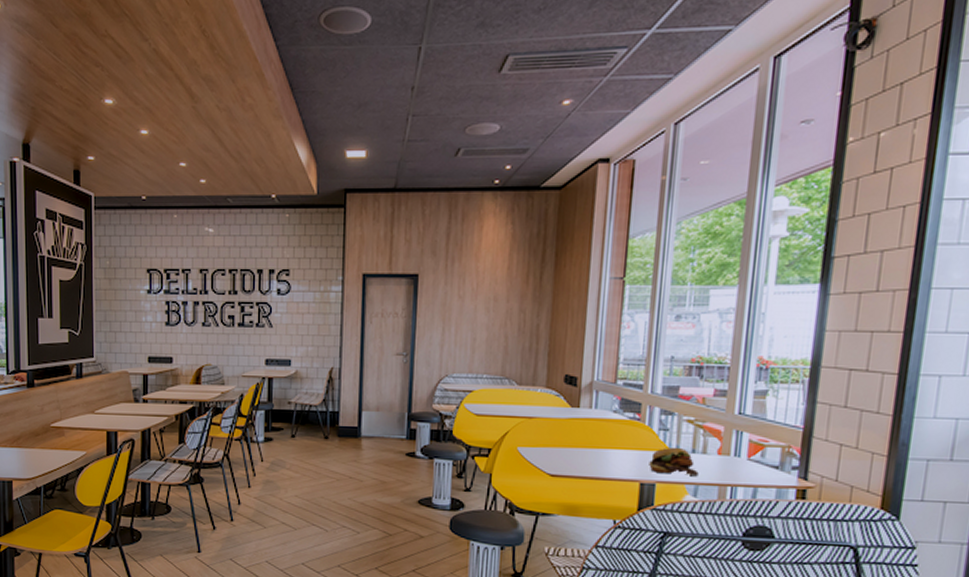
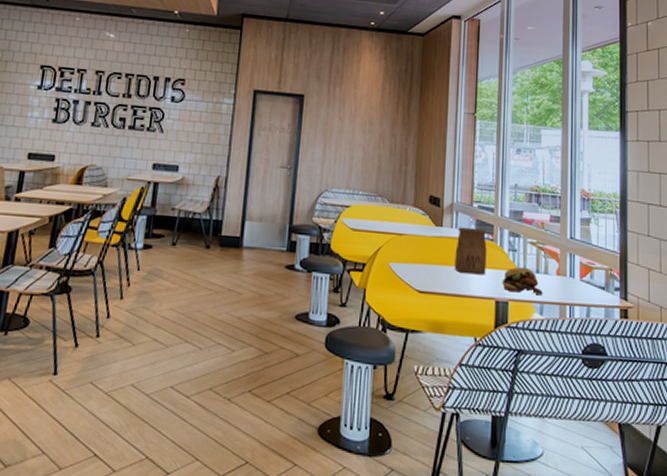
paper bag: none [592,407,632,457] -> present [454,227,487,275]

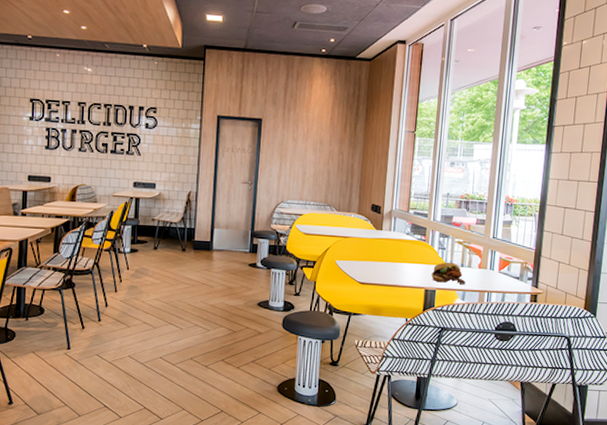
paper bag: present [454,227,487,275] -> none [391,230,420,269]

